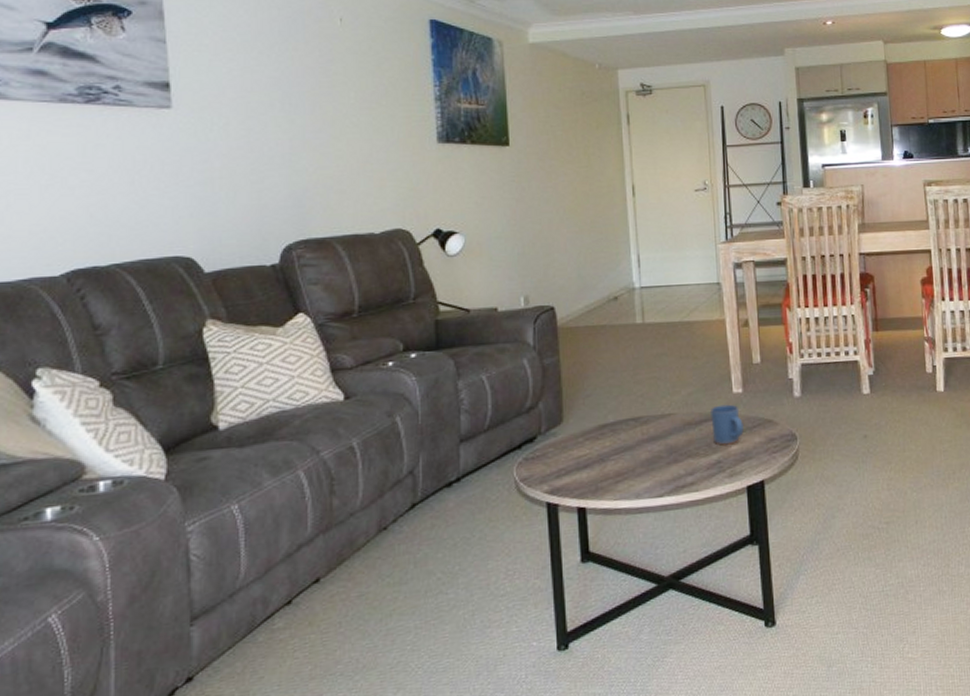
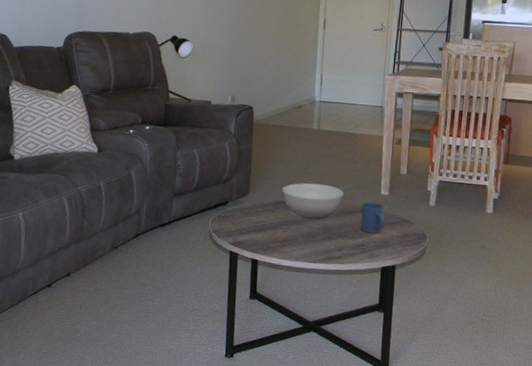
bowl: none [605,392,687,439] -> present [281,183,344,218]

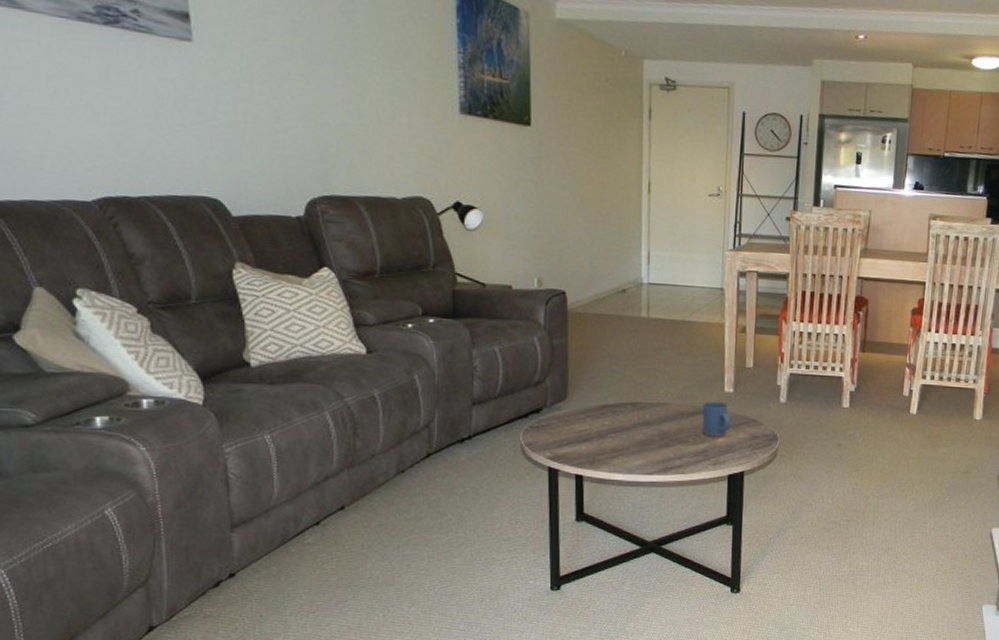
bowl: present [281,183,344,218] -> none [607,381,682,423]

